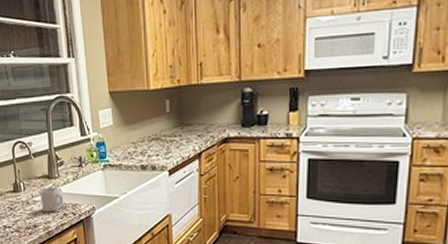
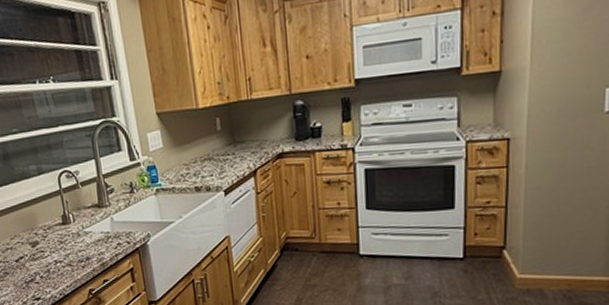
cup: present [39,186,63,213] -> none [90,215,116,244]

